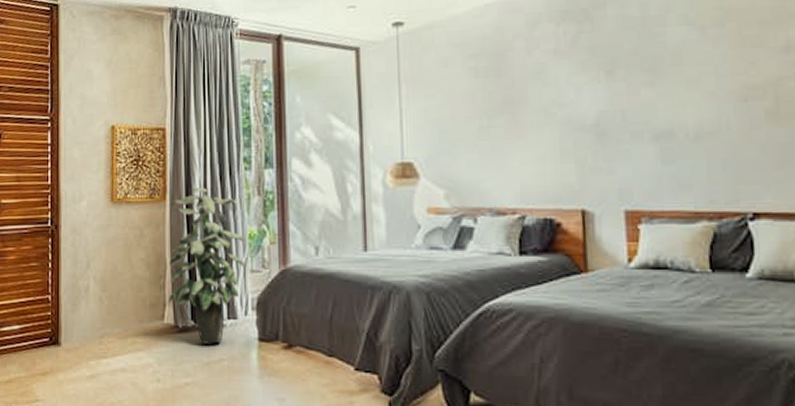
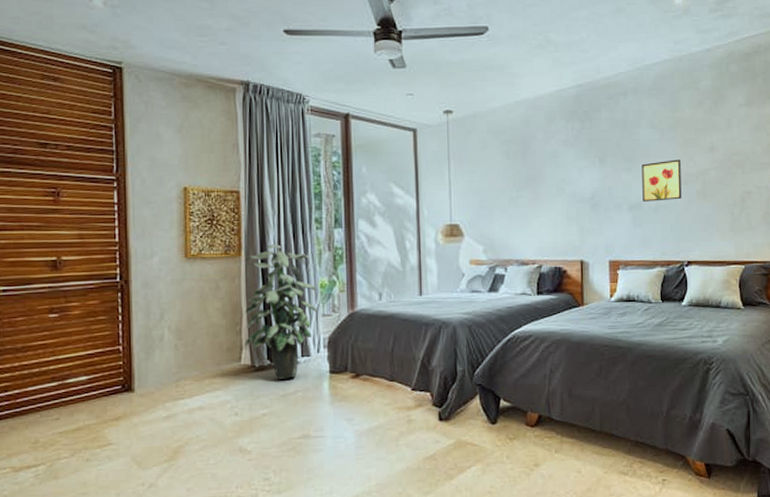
wall art: none [671,66,740,128] -> present [641,159,682,202]

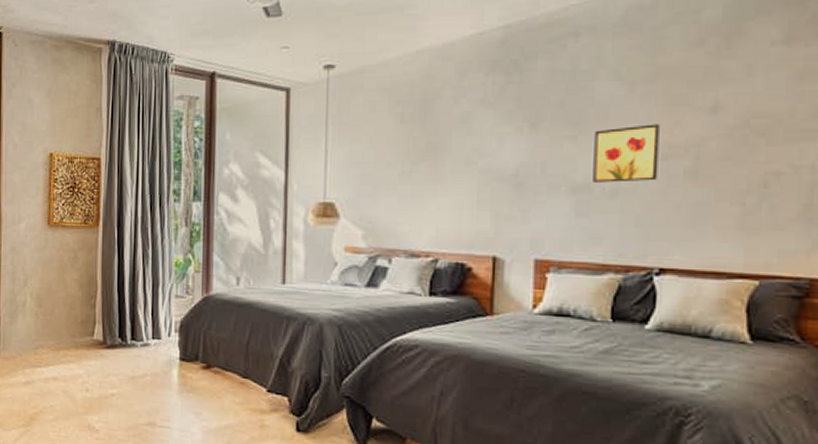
indoor plant: present [245,244,317,380] -> none [98,216,171,361]

